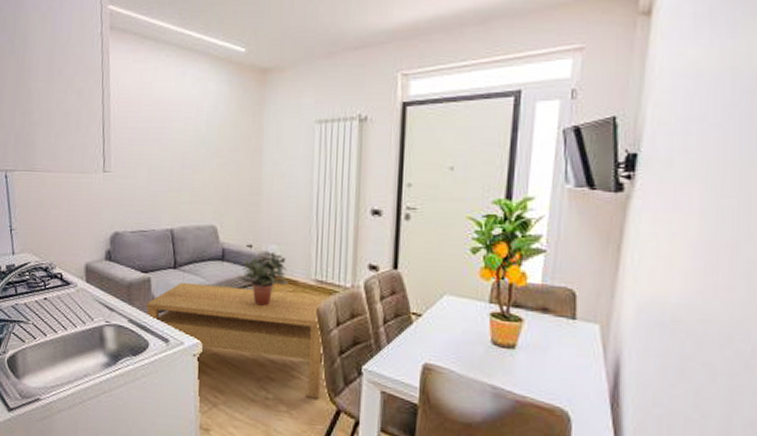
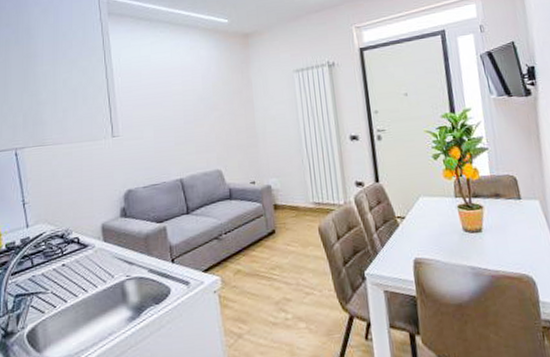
coffee table: present [146,283,330,399] -> none [165,214,334,310]
potted plant: present [237,252,288,306] -> none [245,185,291,235]

